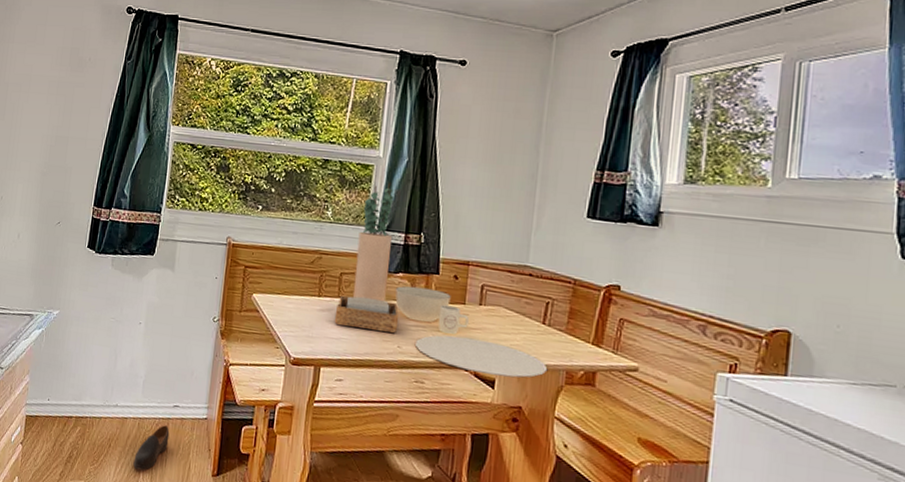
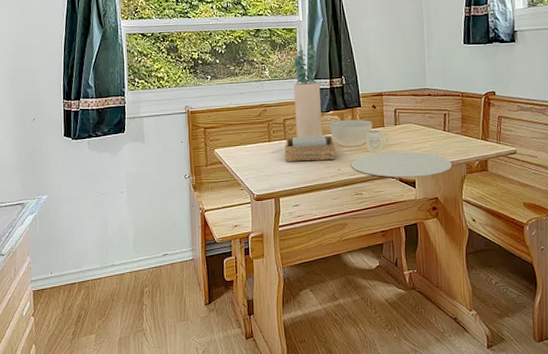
shoe: present [133,425,170,471] -> none [136,272,164,315]

